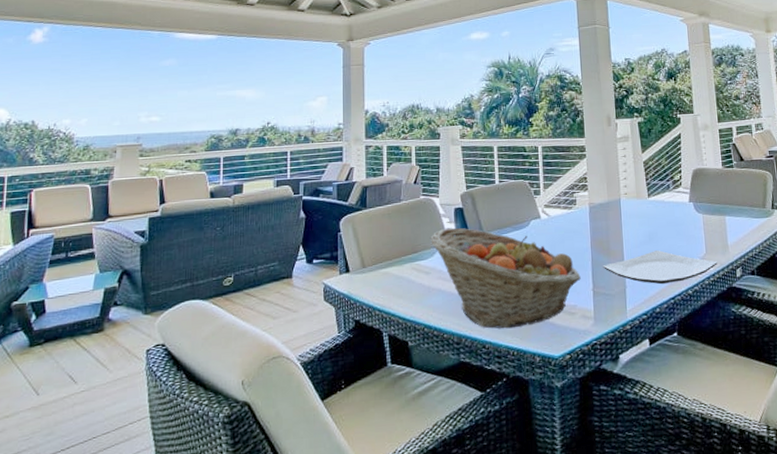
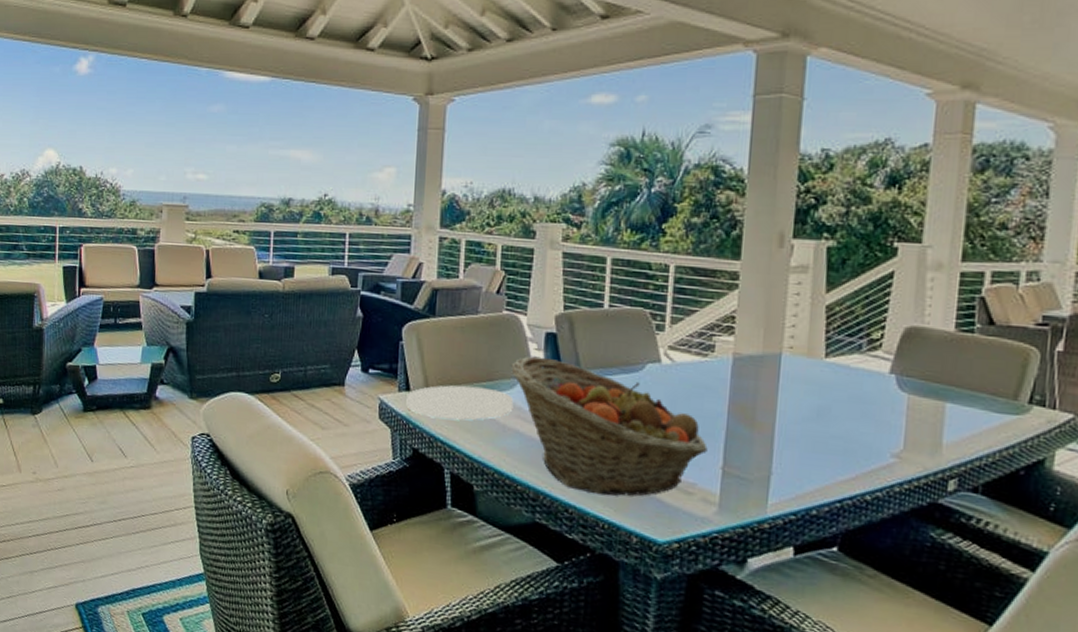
plate: none [347,259,435,291] -> present [406,385,514,421]
plate: present [603,250,718,285] -> none [741,432,921,481]

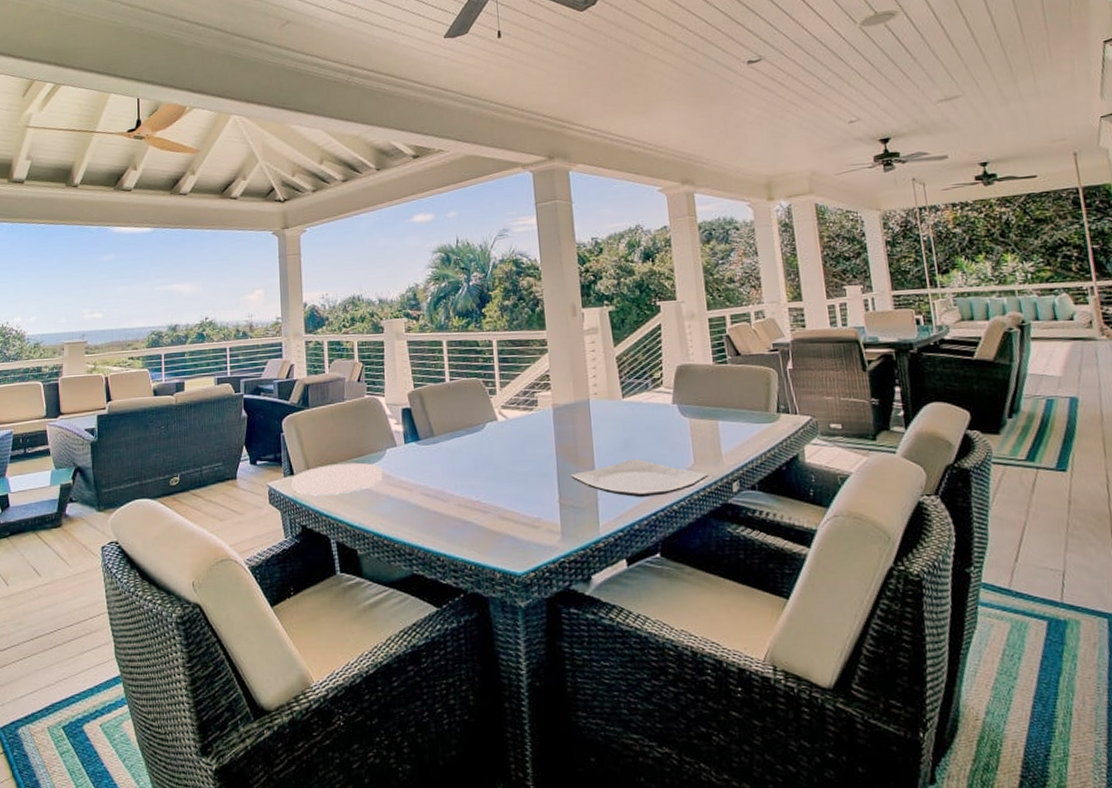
fruit basket: present [511,356,708,496] -> none [377,429,545,541]
plate: none [741,432,921,481] -> present [570,459,710,498]

